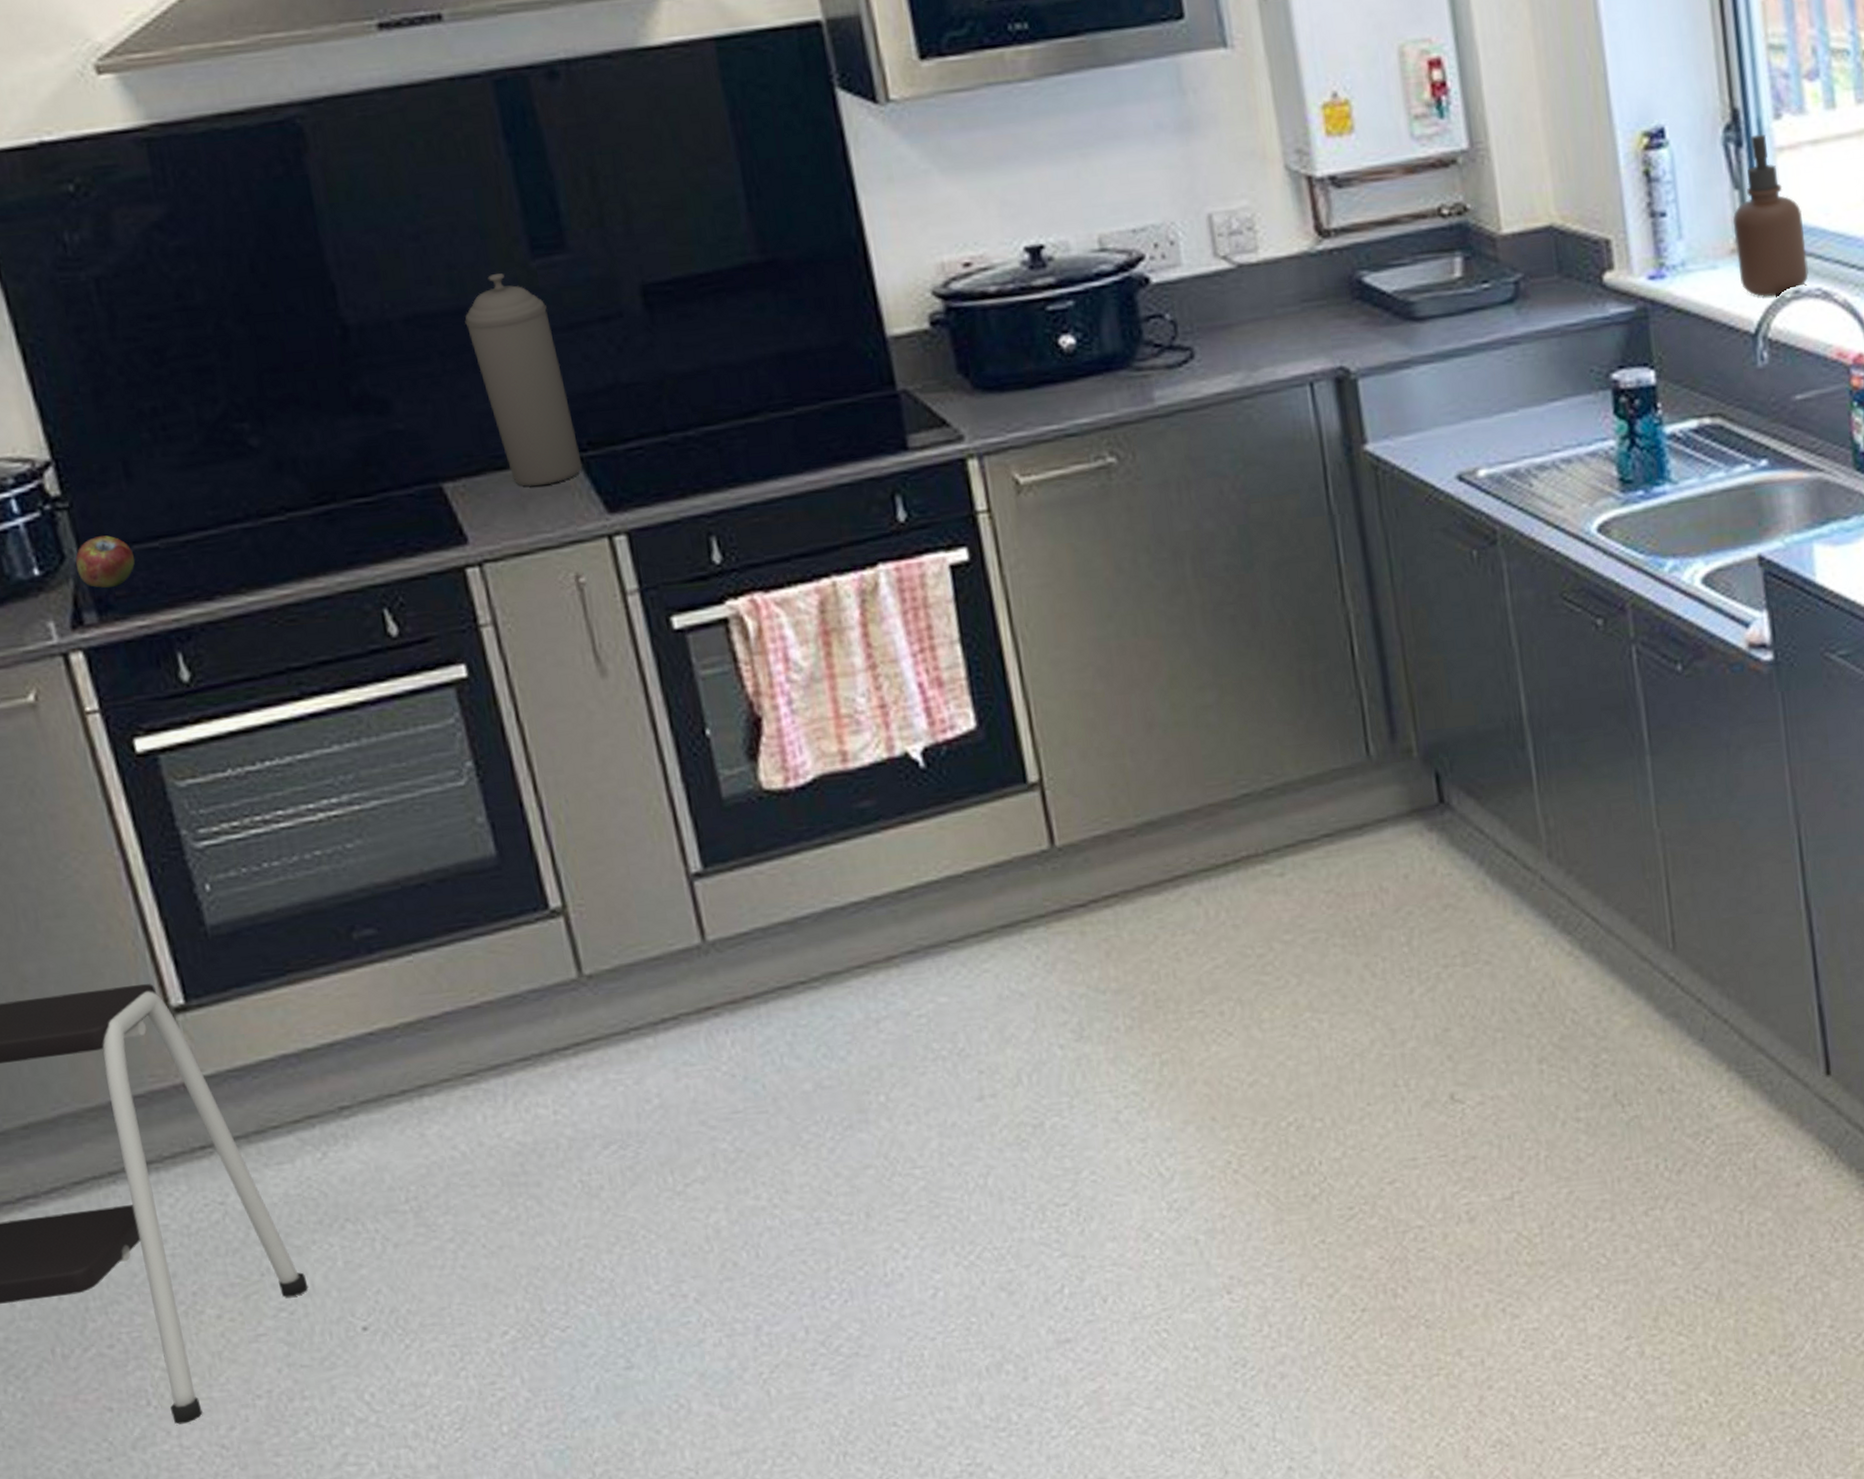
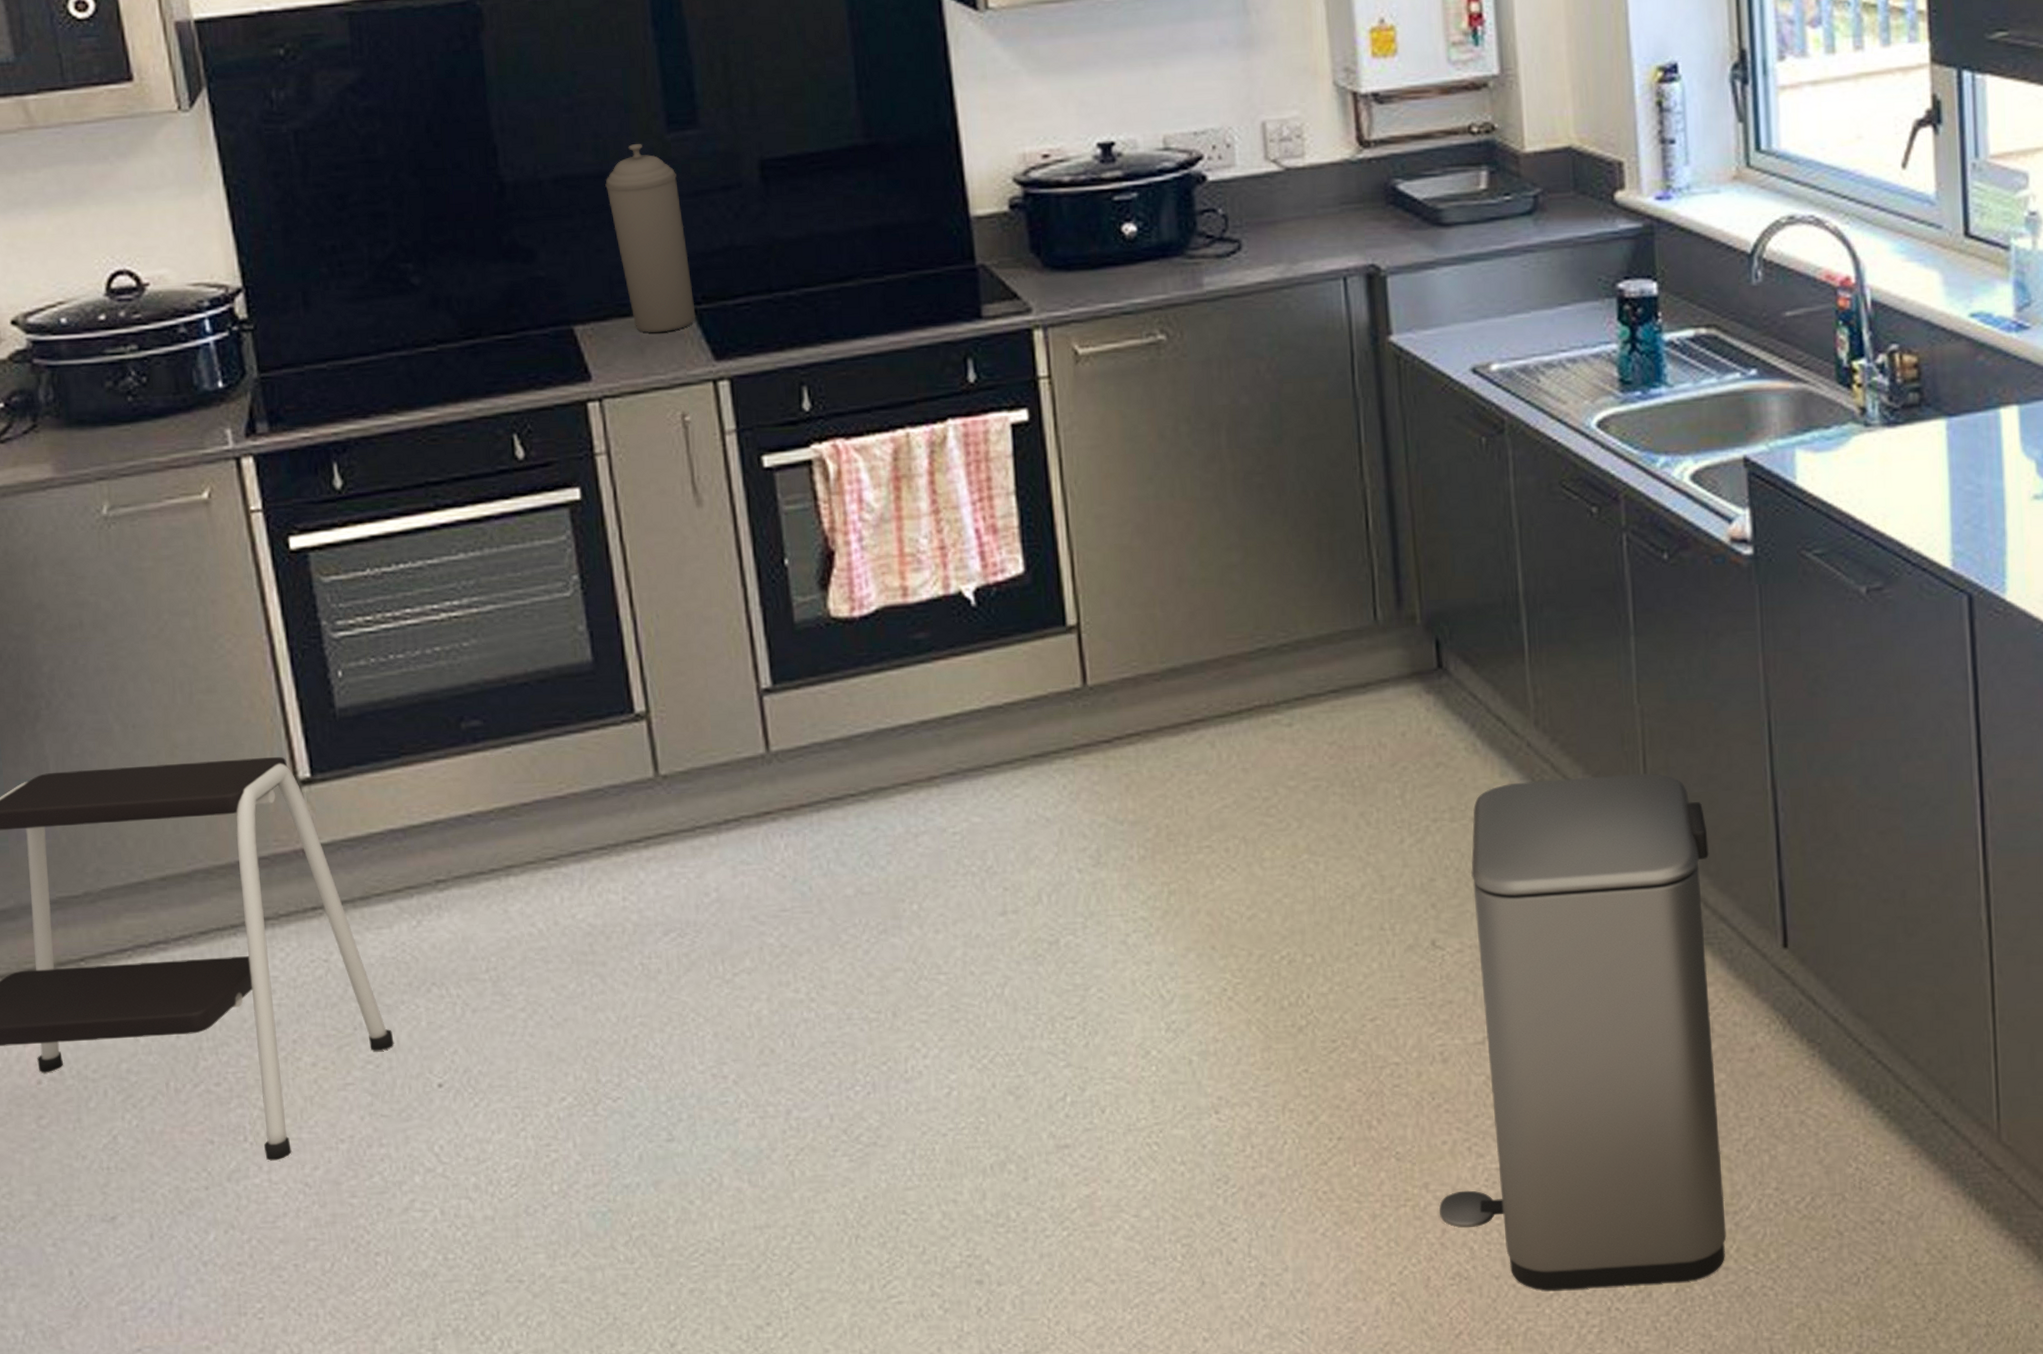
fruit: present [75,535,135,588] -> none [254,356,305,402]
pedal bin: none [1475,901,1781,1451] -> present [1439,773,1727,1291]
soap dispenser: present [1733,134,1809,297] -> none [1736,73,1803,221]

